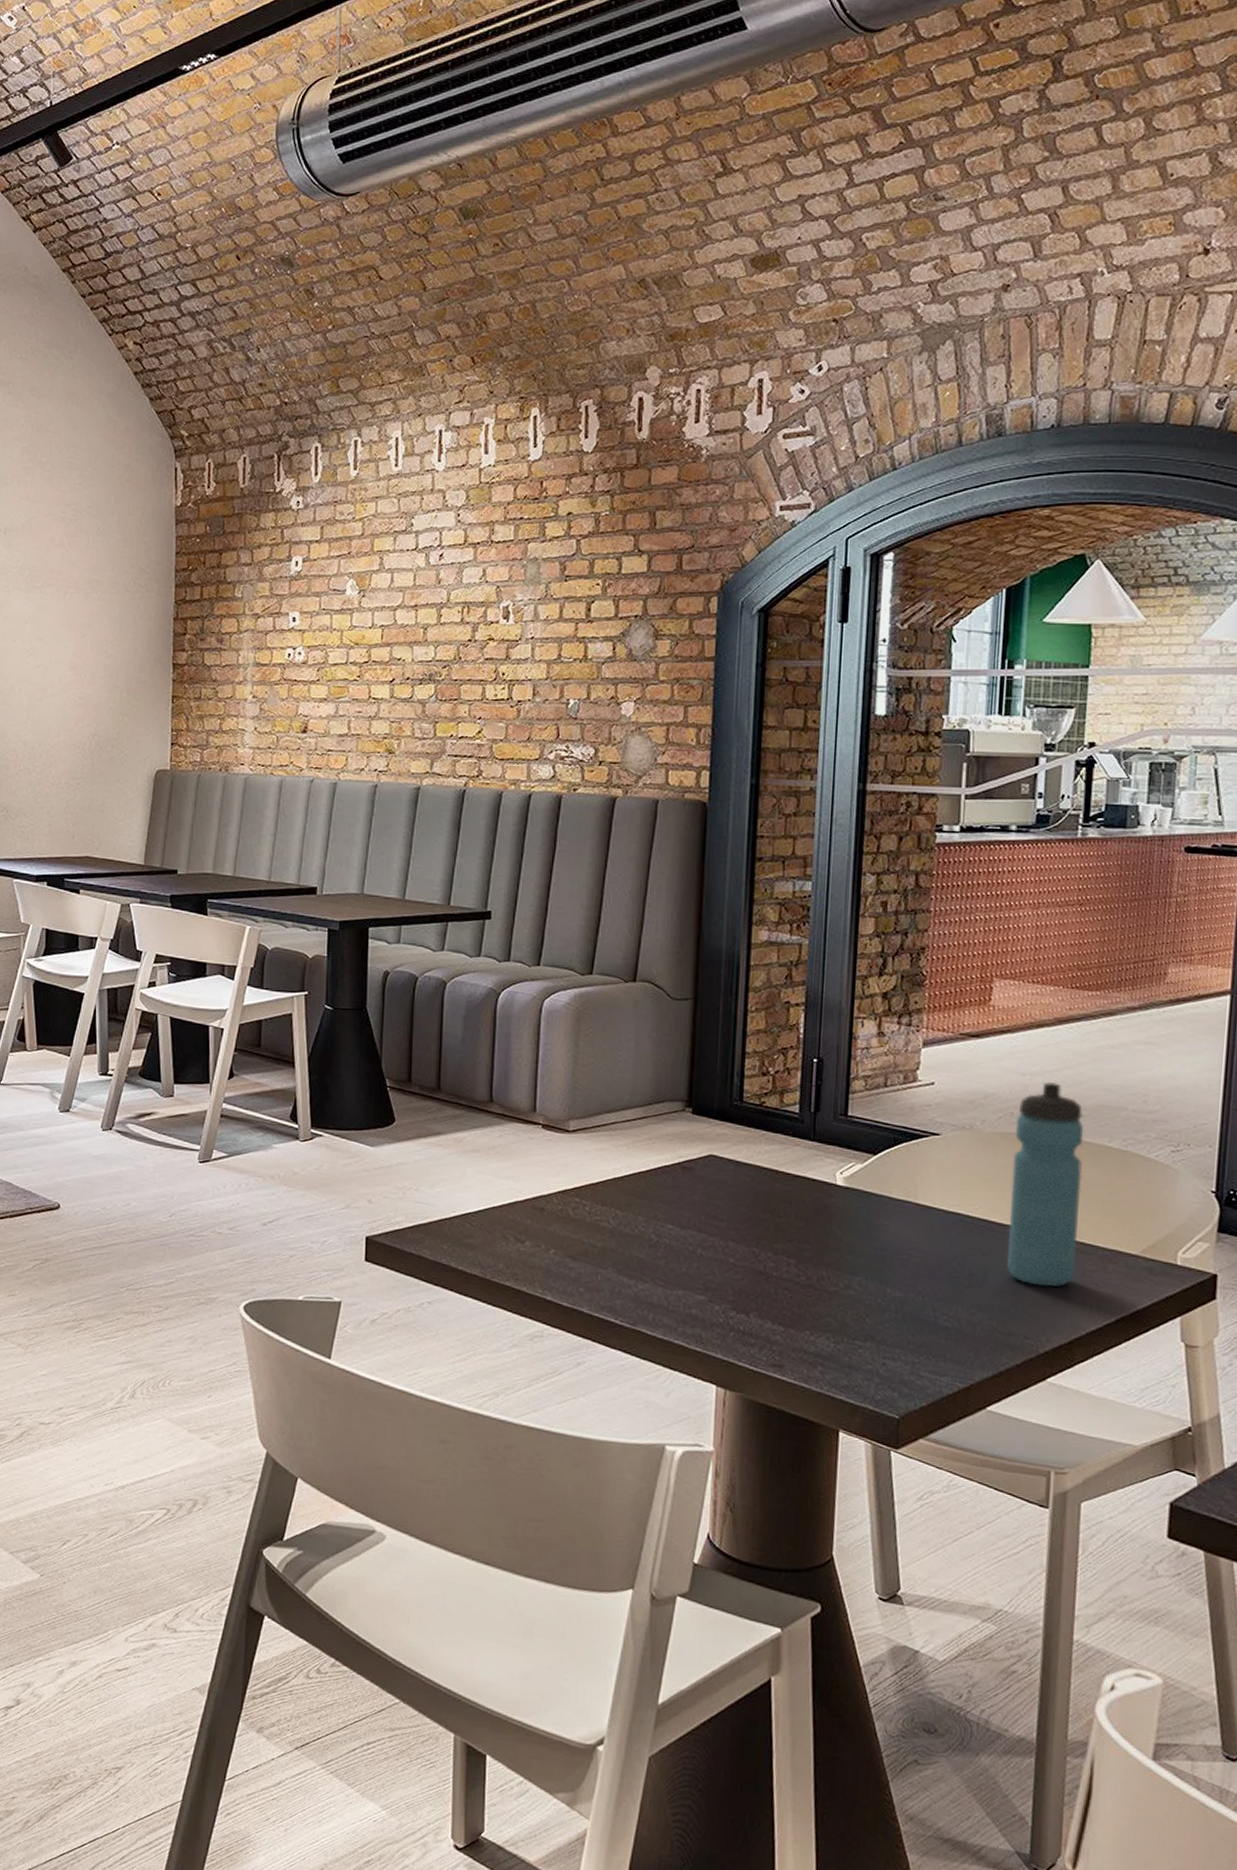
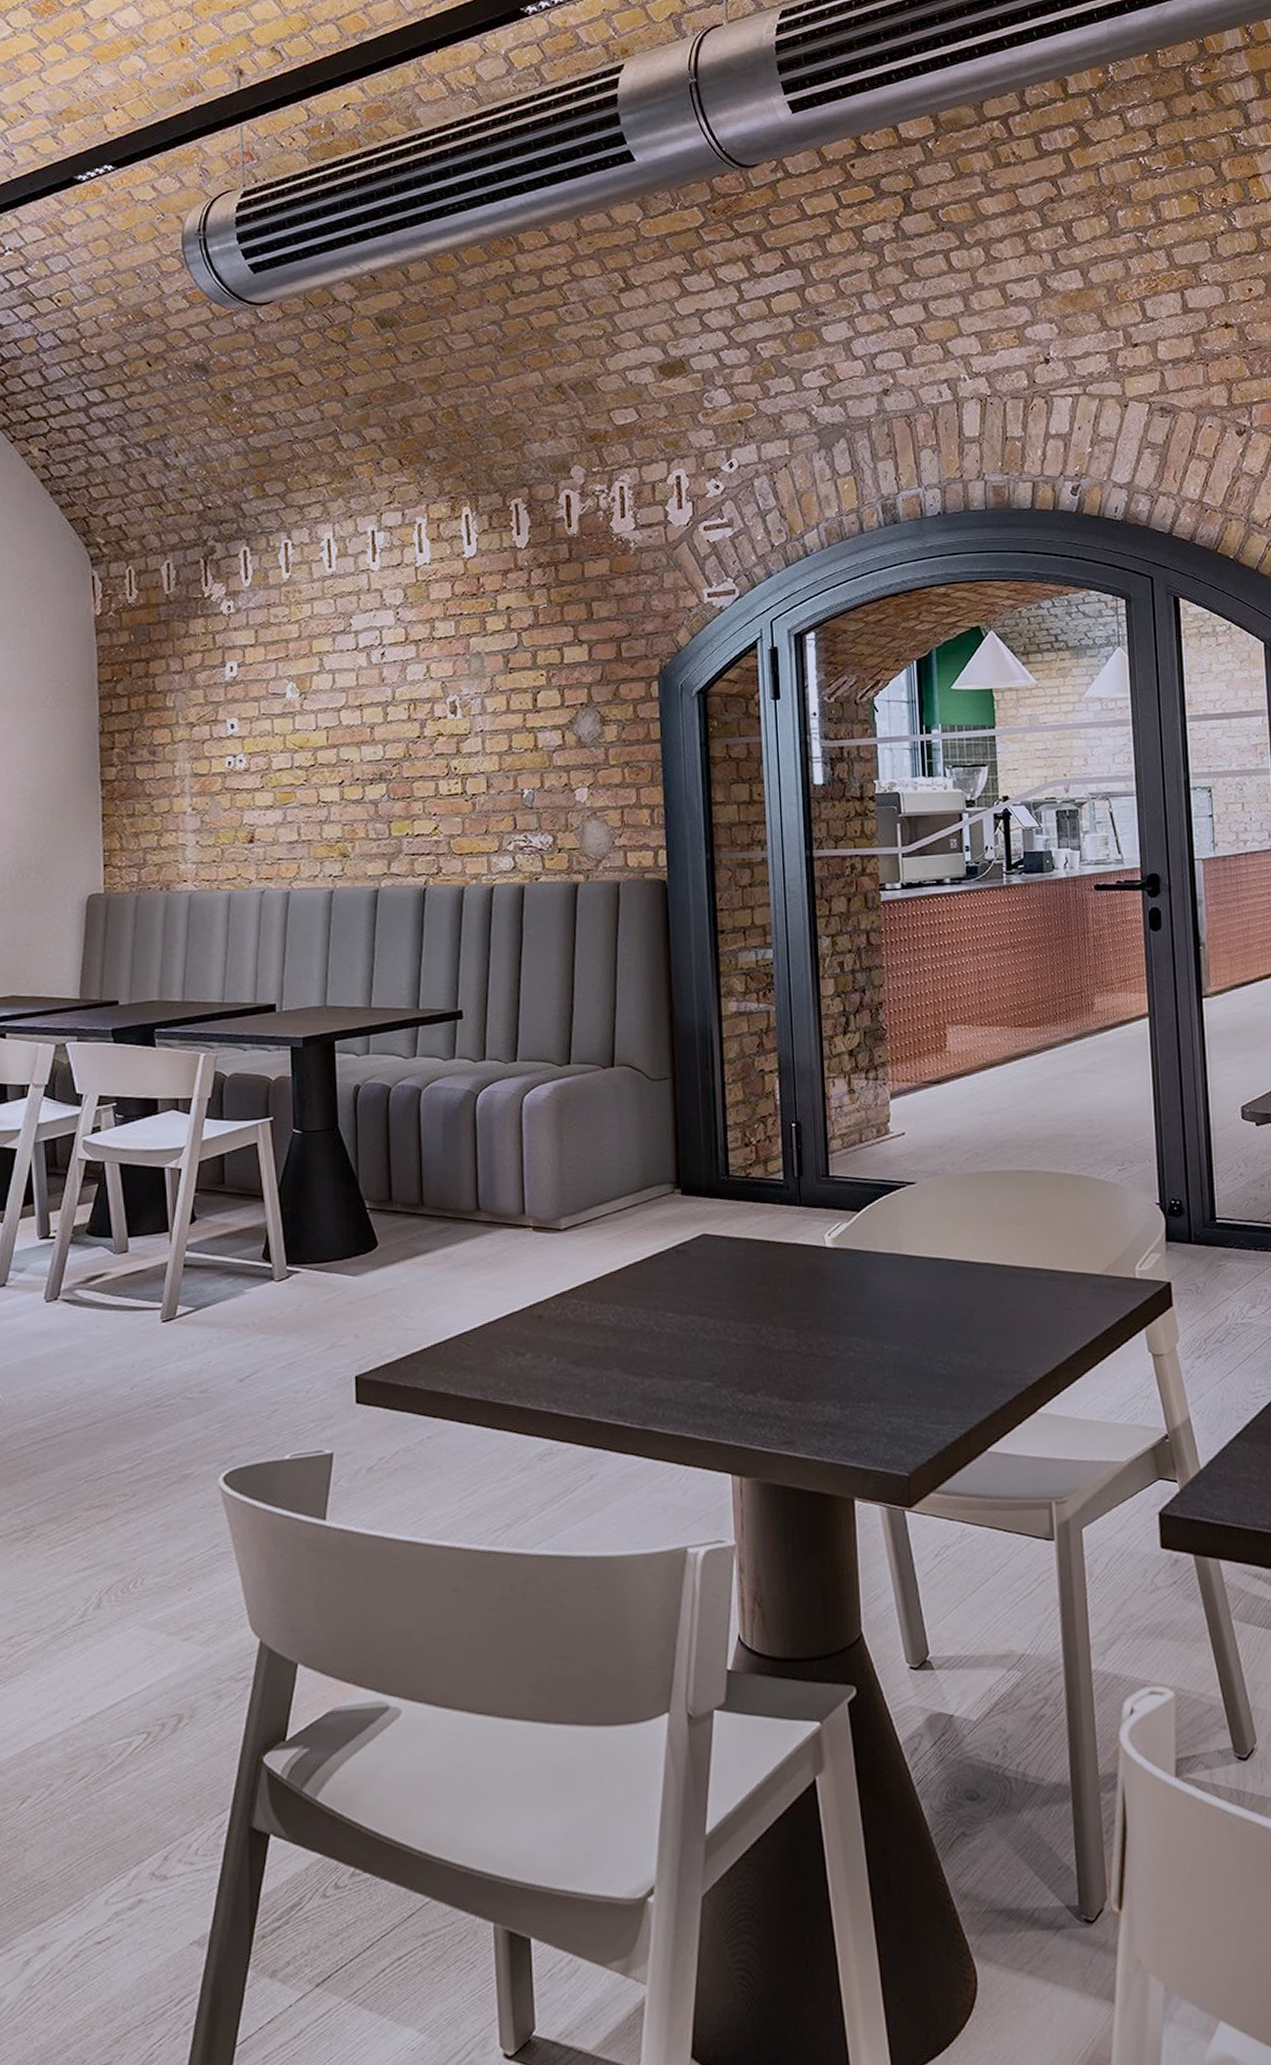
water bottle: present [1006,1082,1084,1287] -> none [981,1118,1051,1319]

